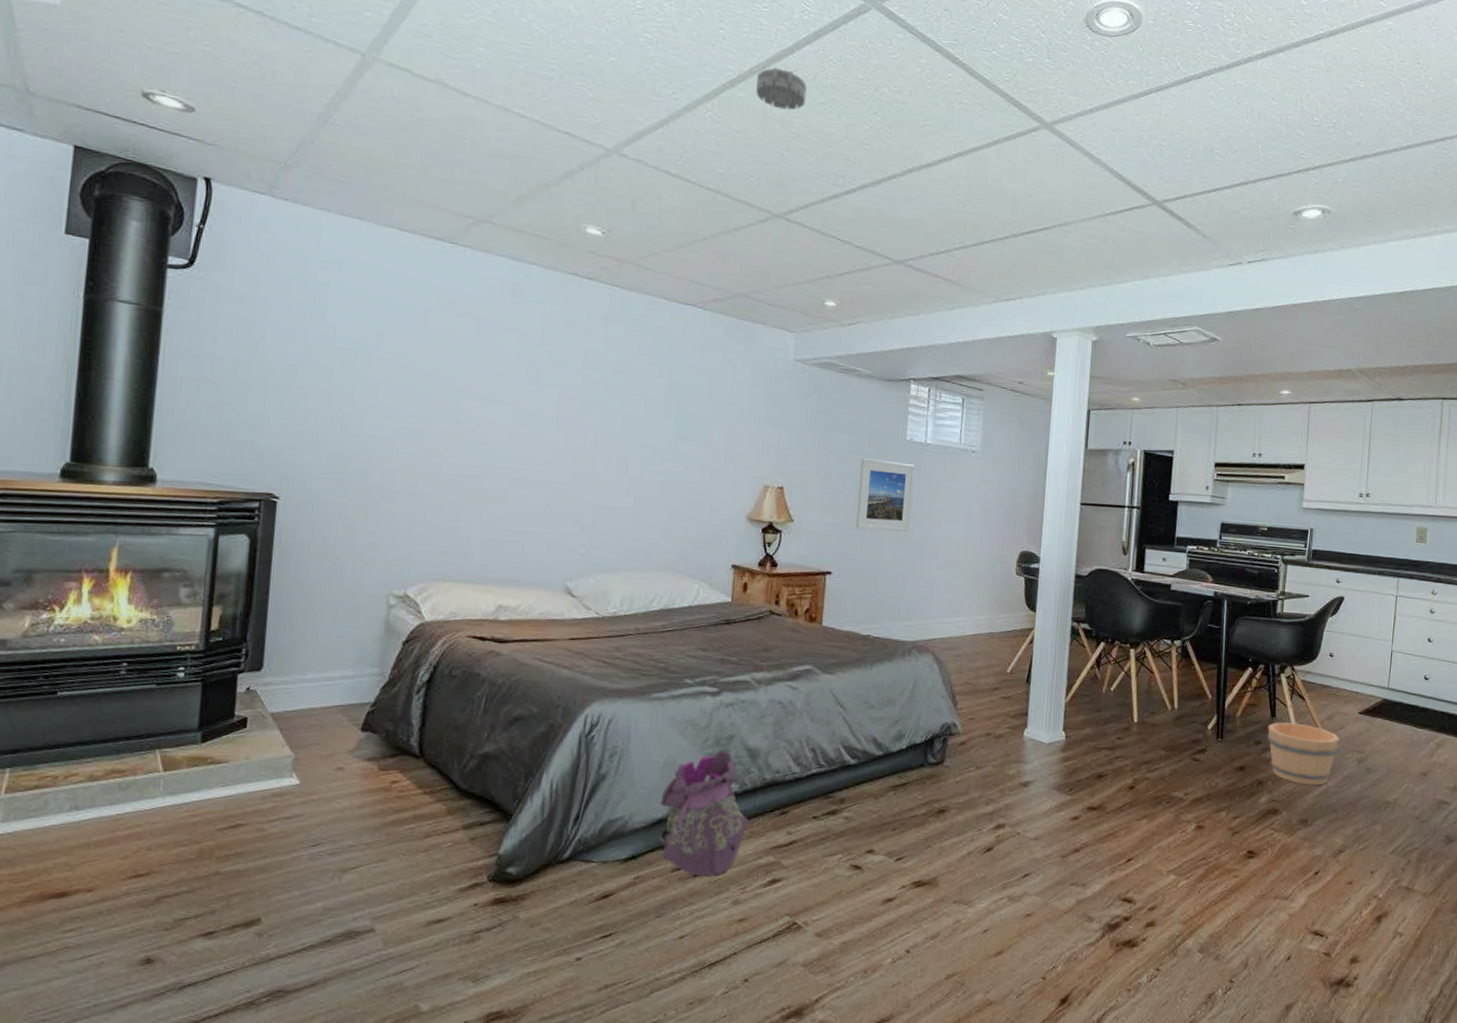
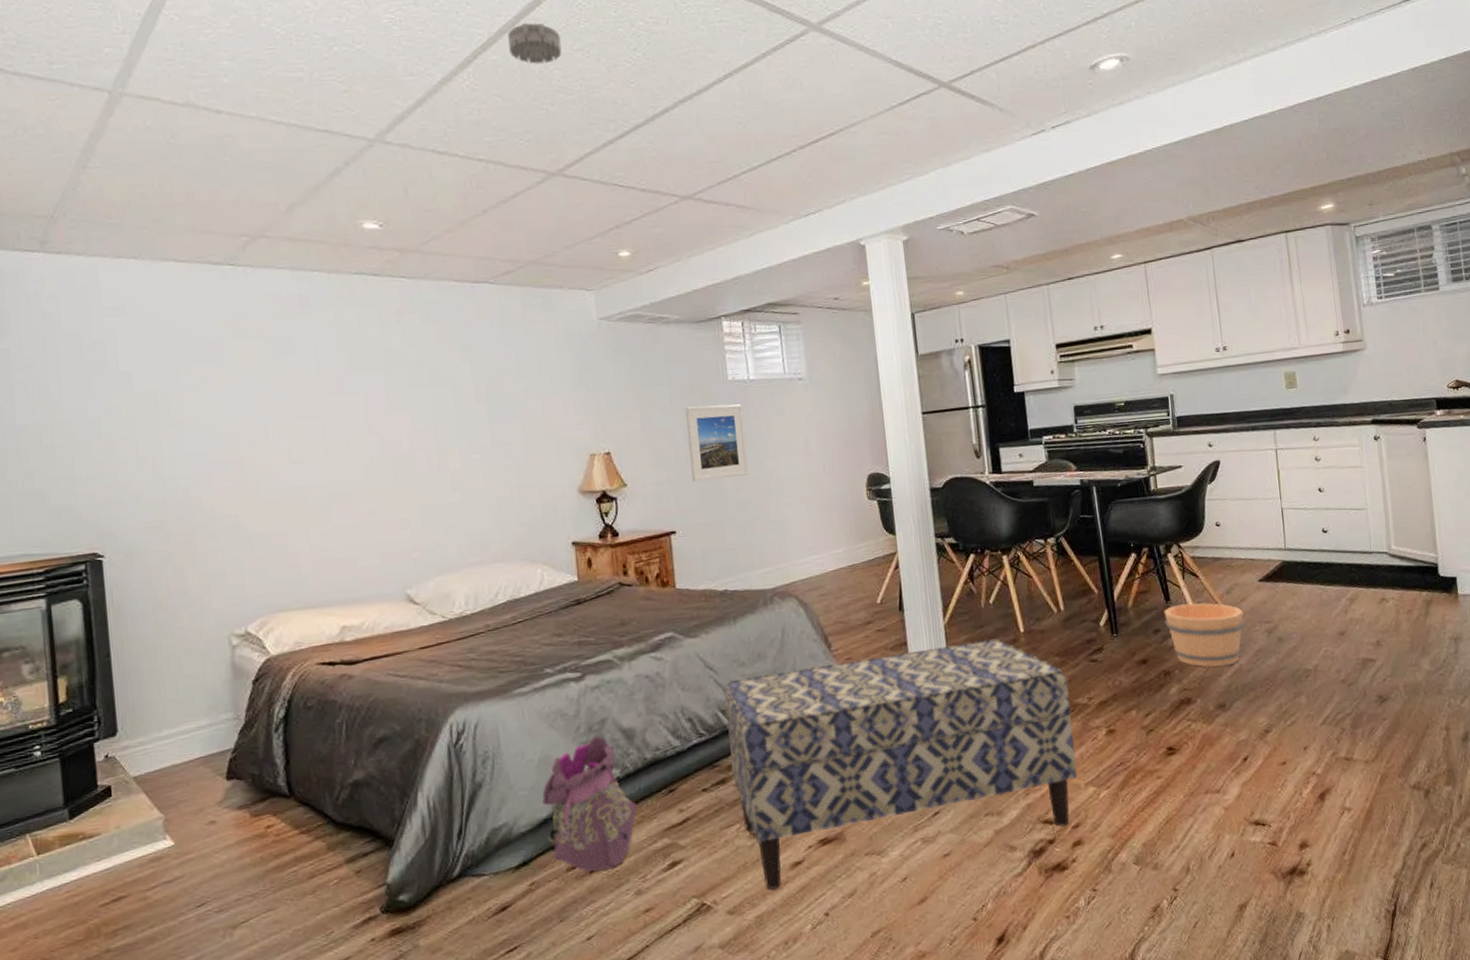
bench: none [843,719,1169,920] -> present [724,639,1077,890]

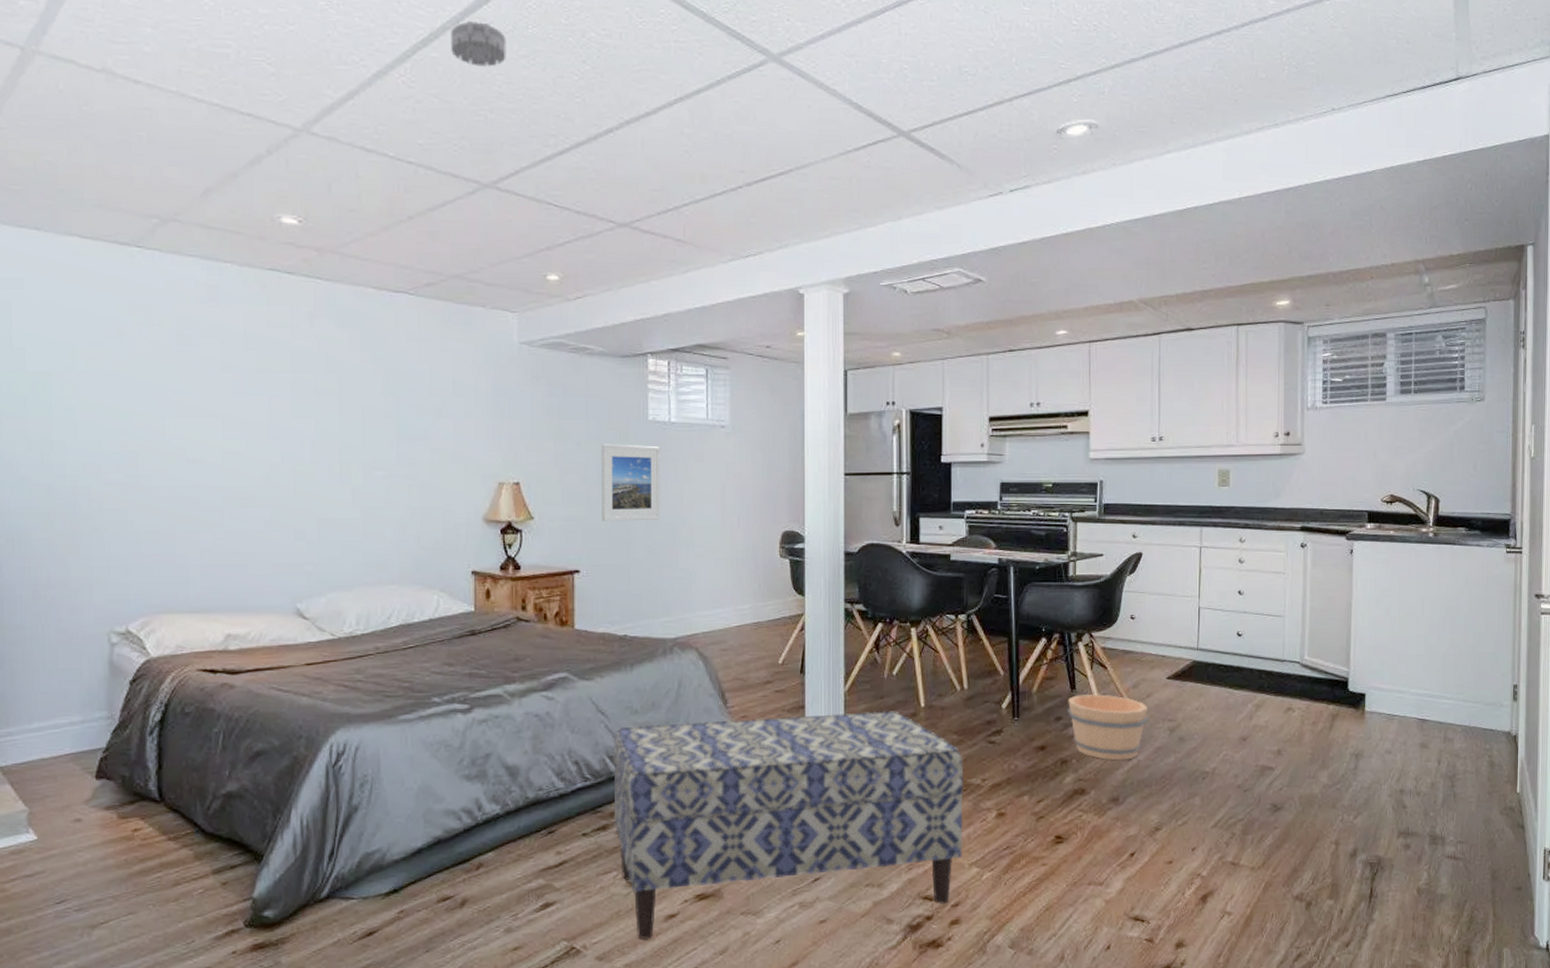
backpack: present [541,736,636,872] -> none [418,770,513,905]

